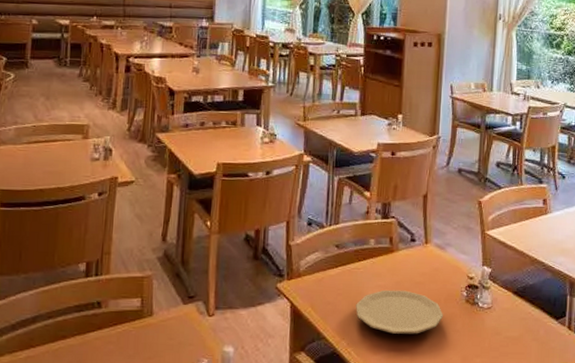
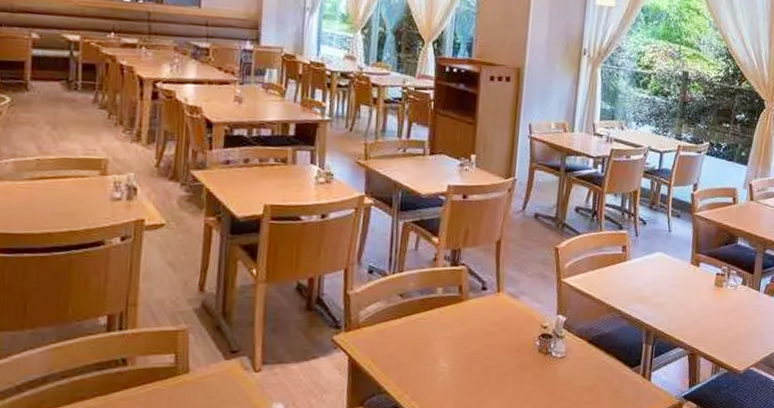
plate: present [356,290,443,334] -> none [420,340,514,386]

